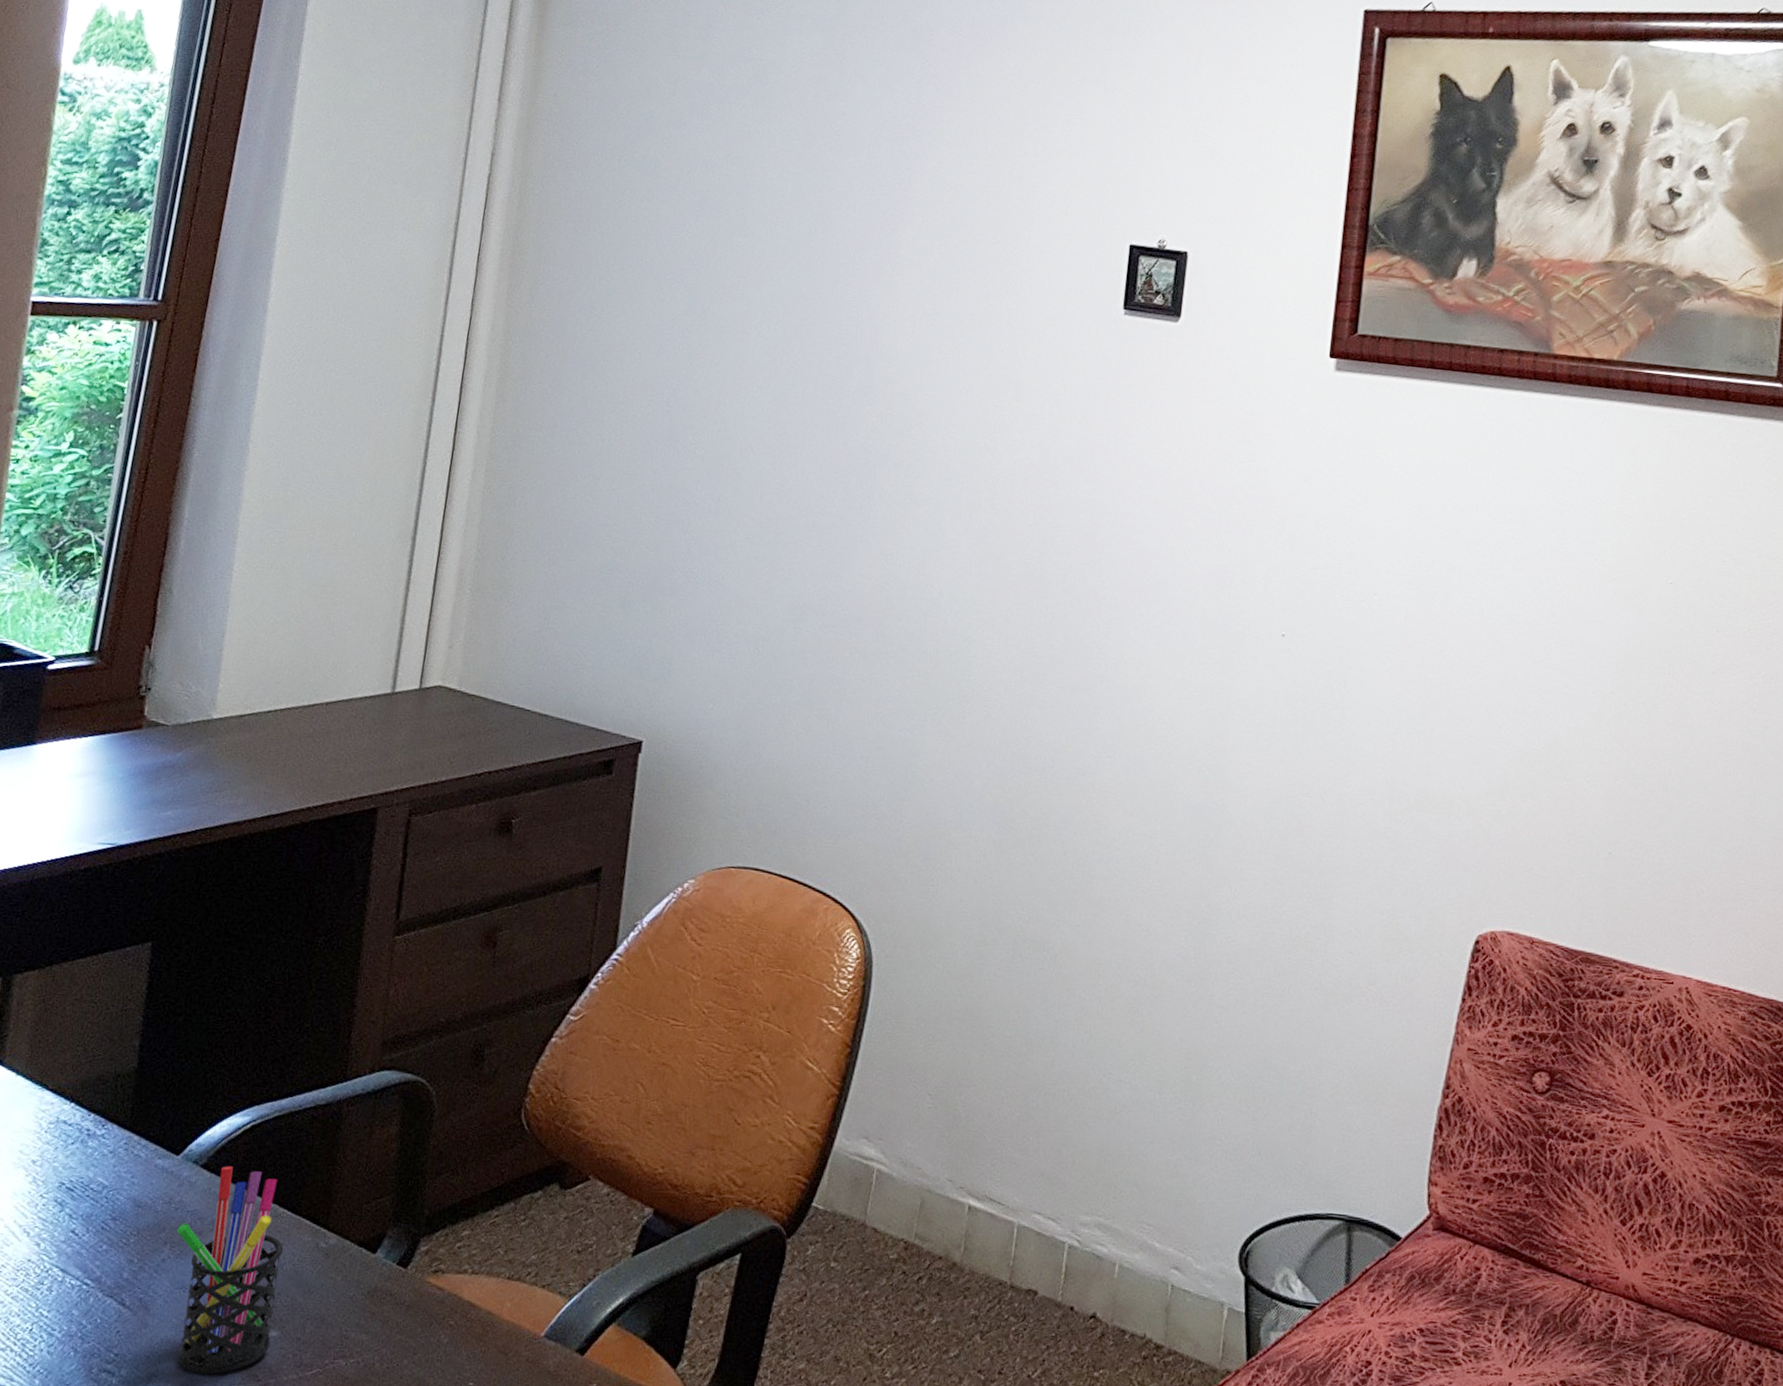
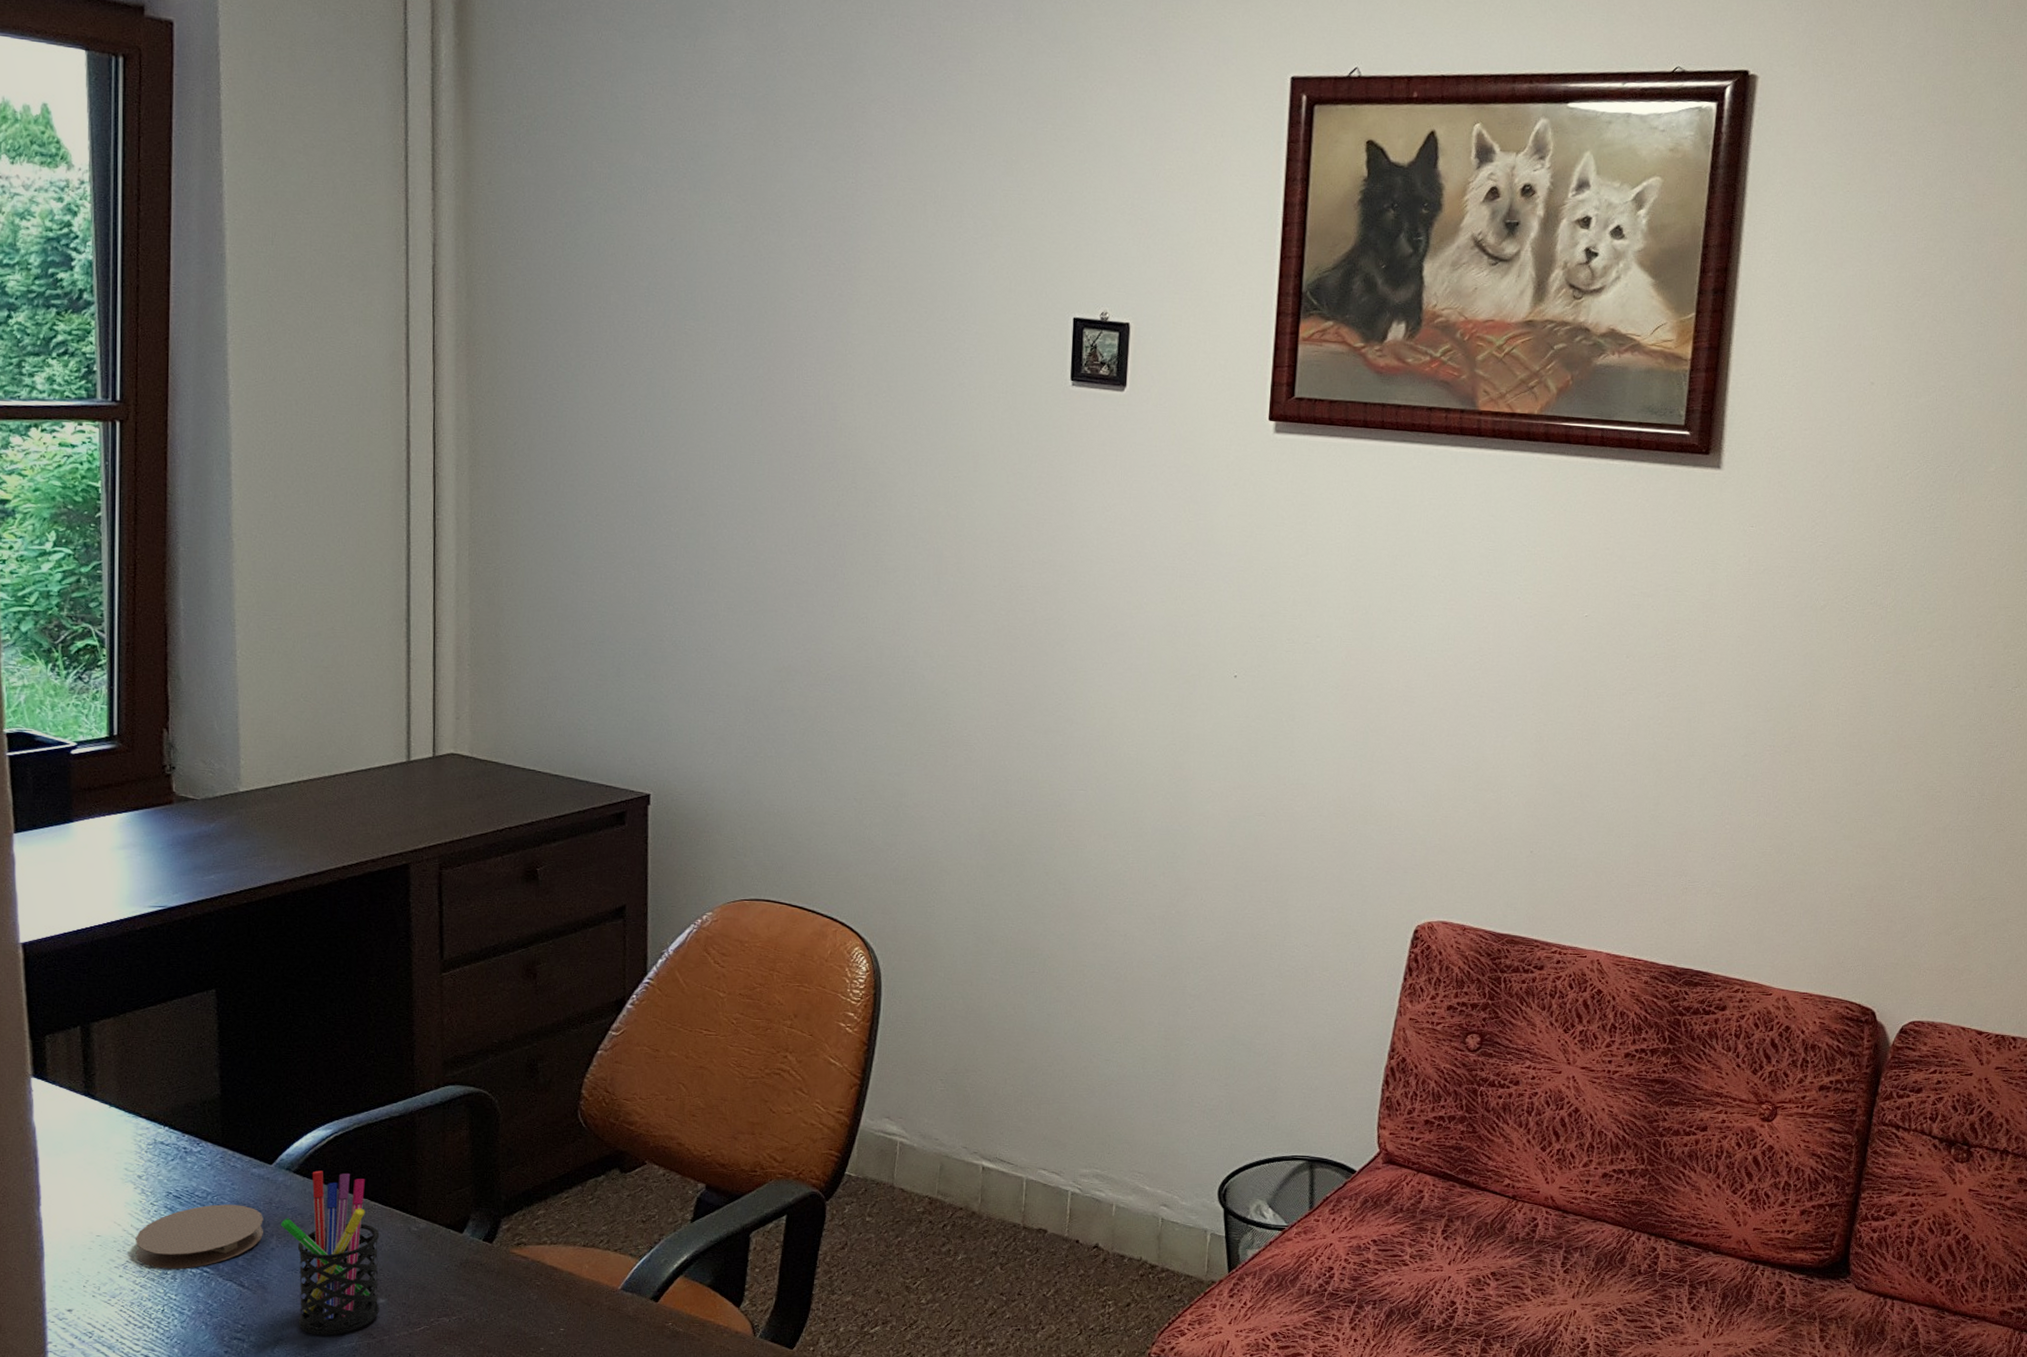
coaster: none [13,1201,160,1279] -> present [135,1204,264,1269]

